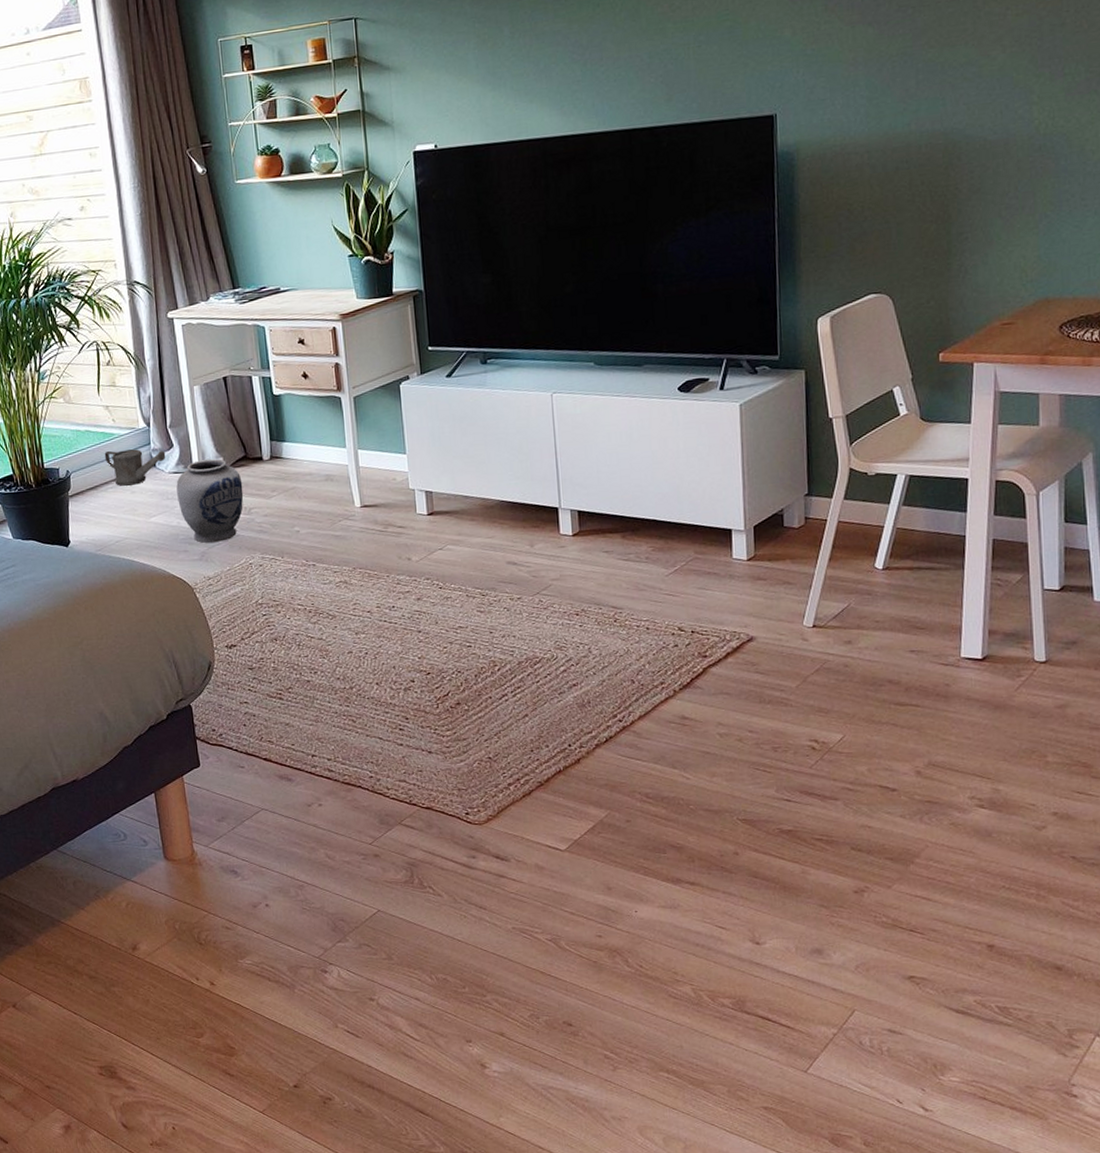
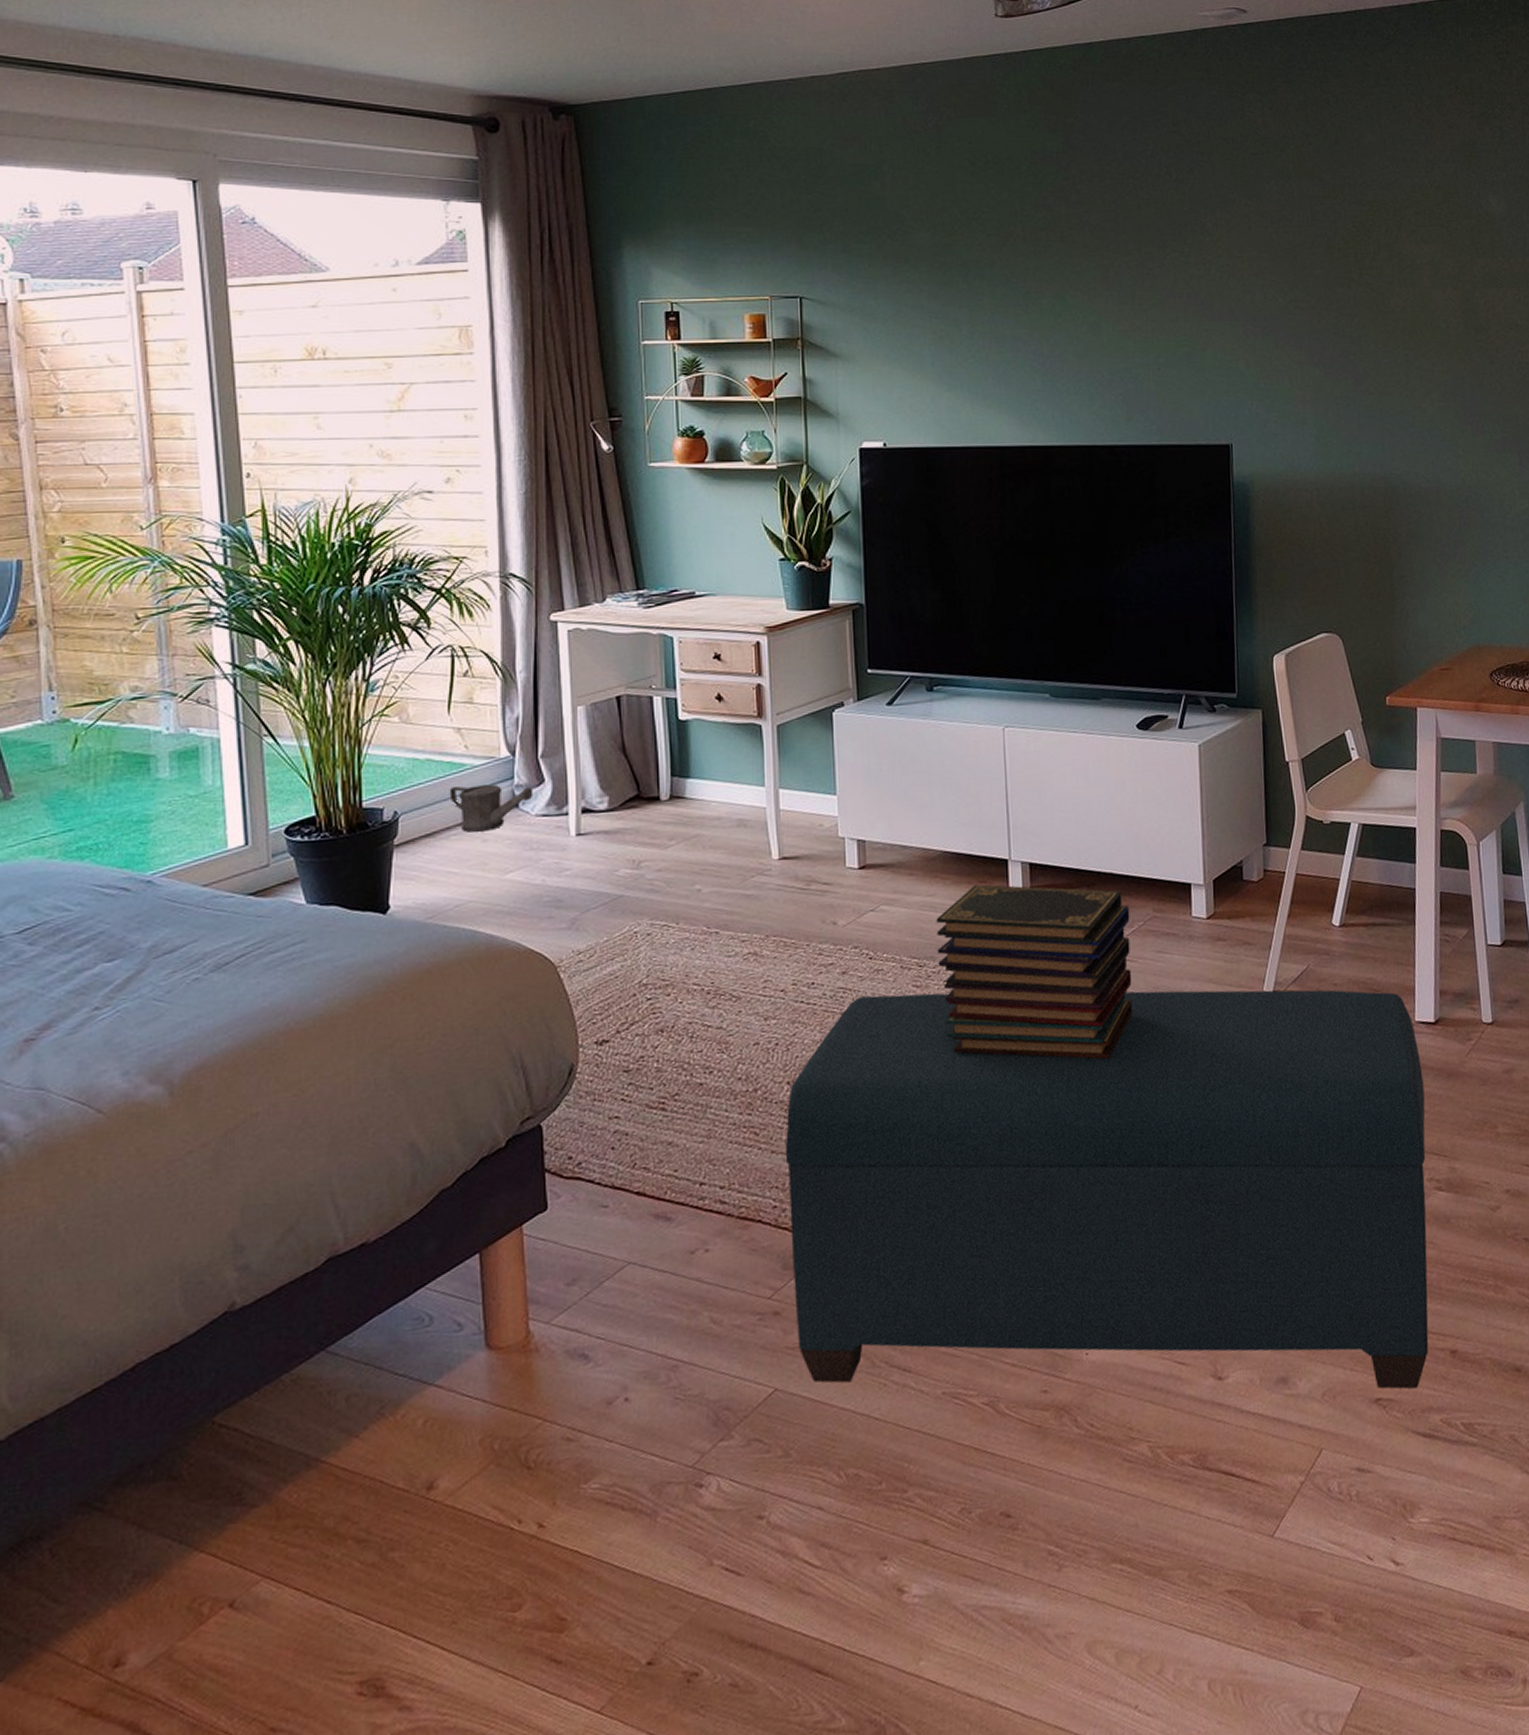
vase: present [176,459,244,543] -> none [544,798,632,906]
bench: none [376,617,969,972] -> present [784,989,1429,1389]
book stack: none [495,528,675,677] -> present [936,884,1132,1059]

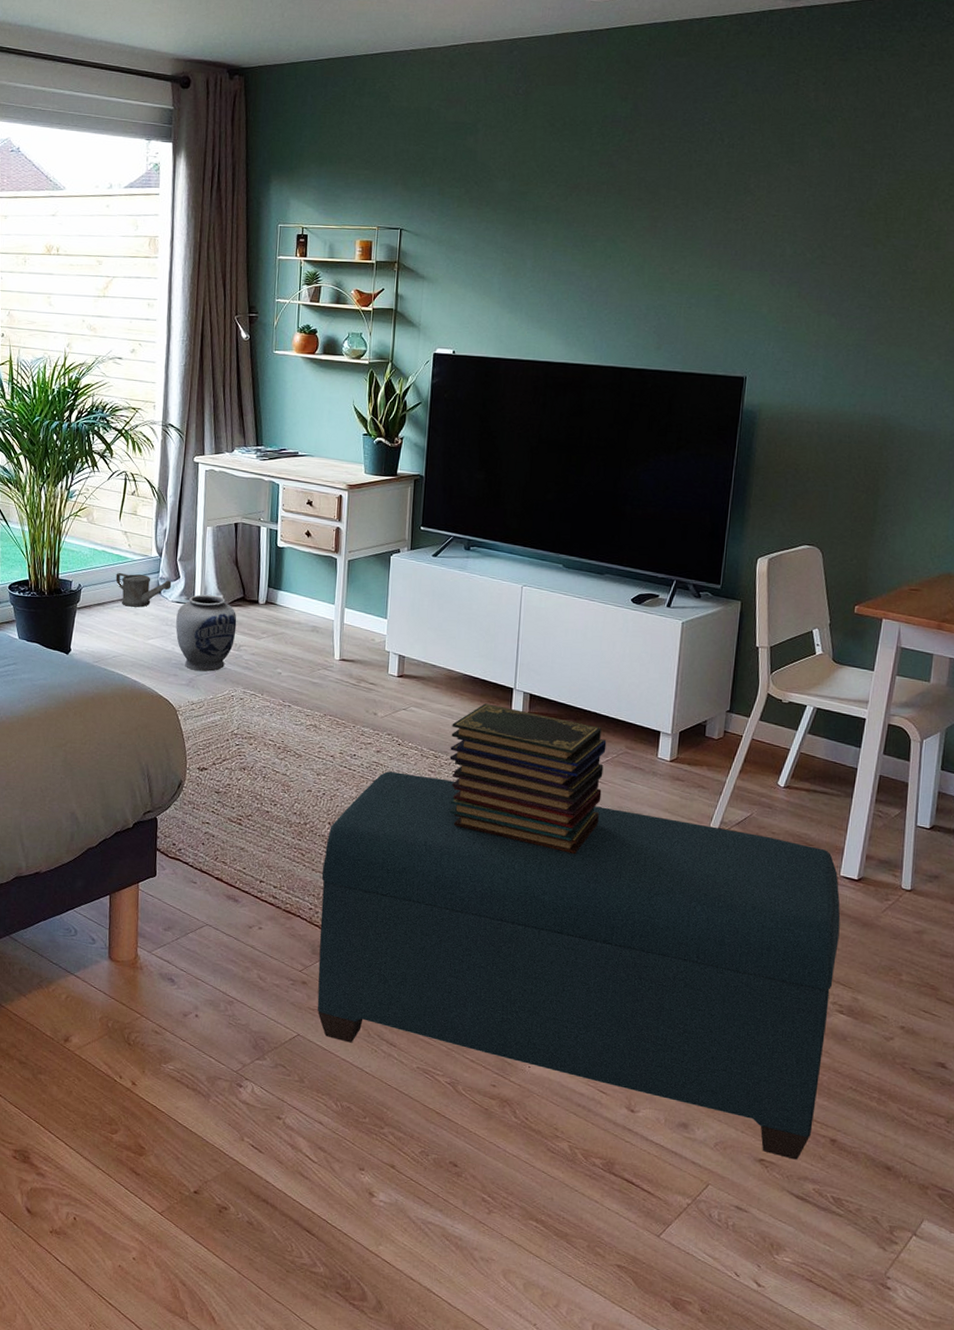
vase: none [544,798,632,906] -> present [176,594,237,672]

